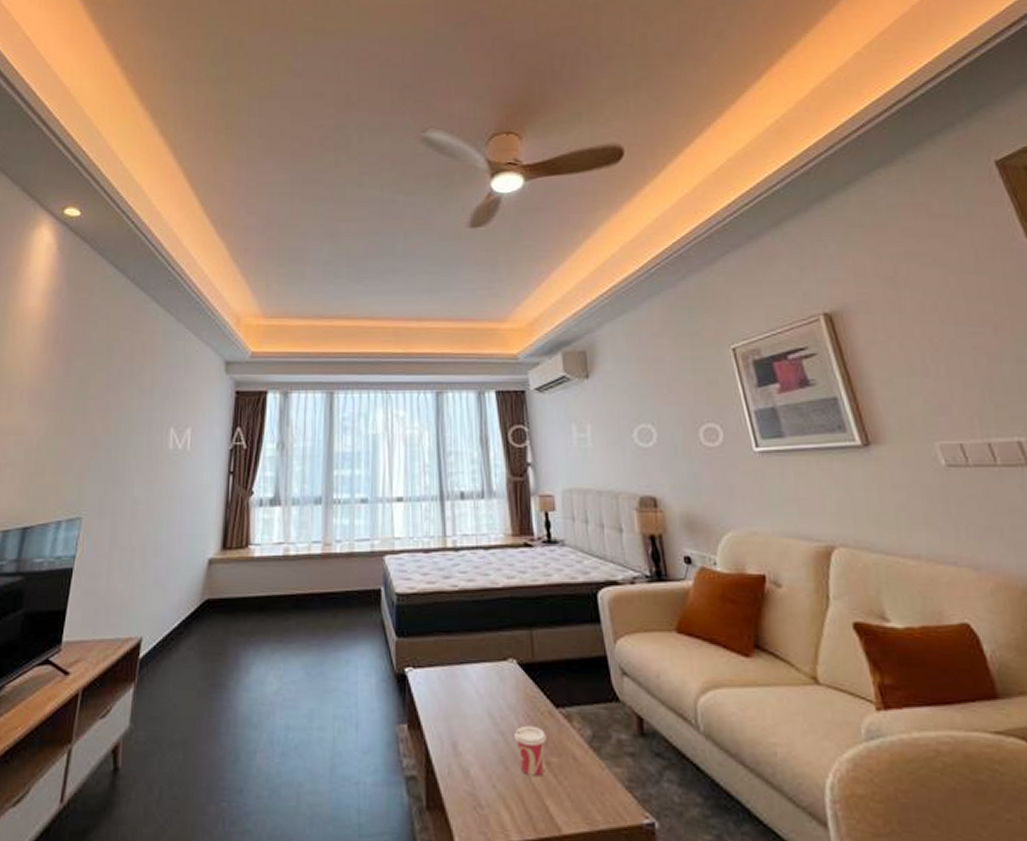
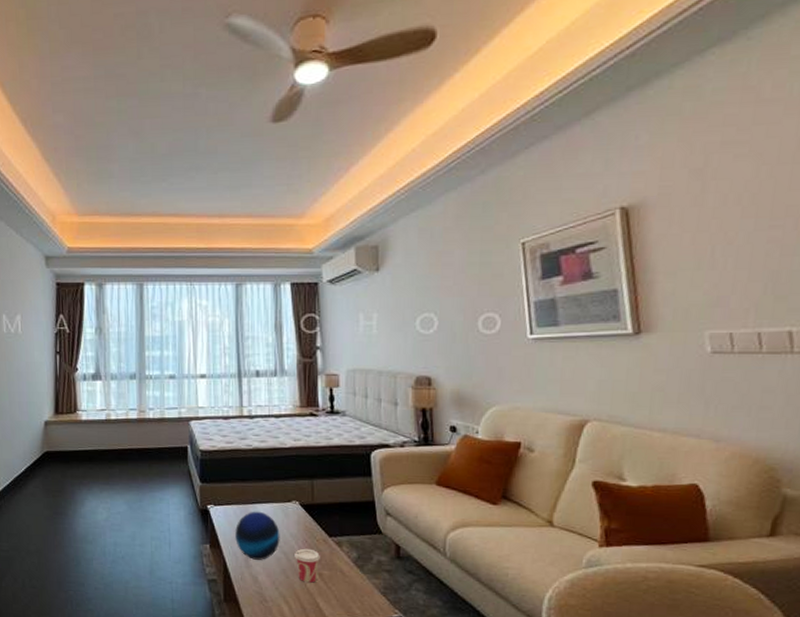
decorative orb: none [440,674,496,745] -> present [235,511,280,560]

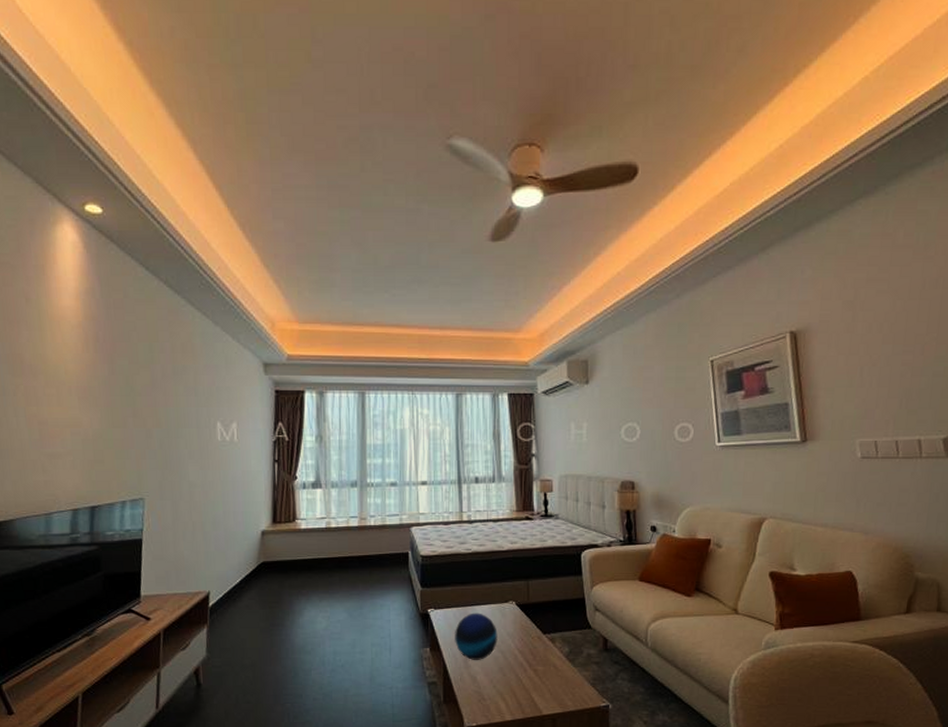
cup: present [294,548,320,583] -> none [511,646,535,679]

